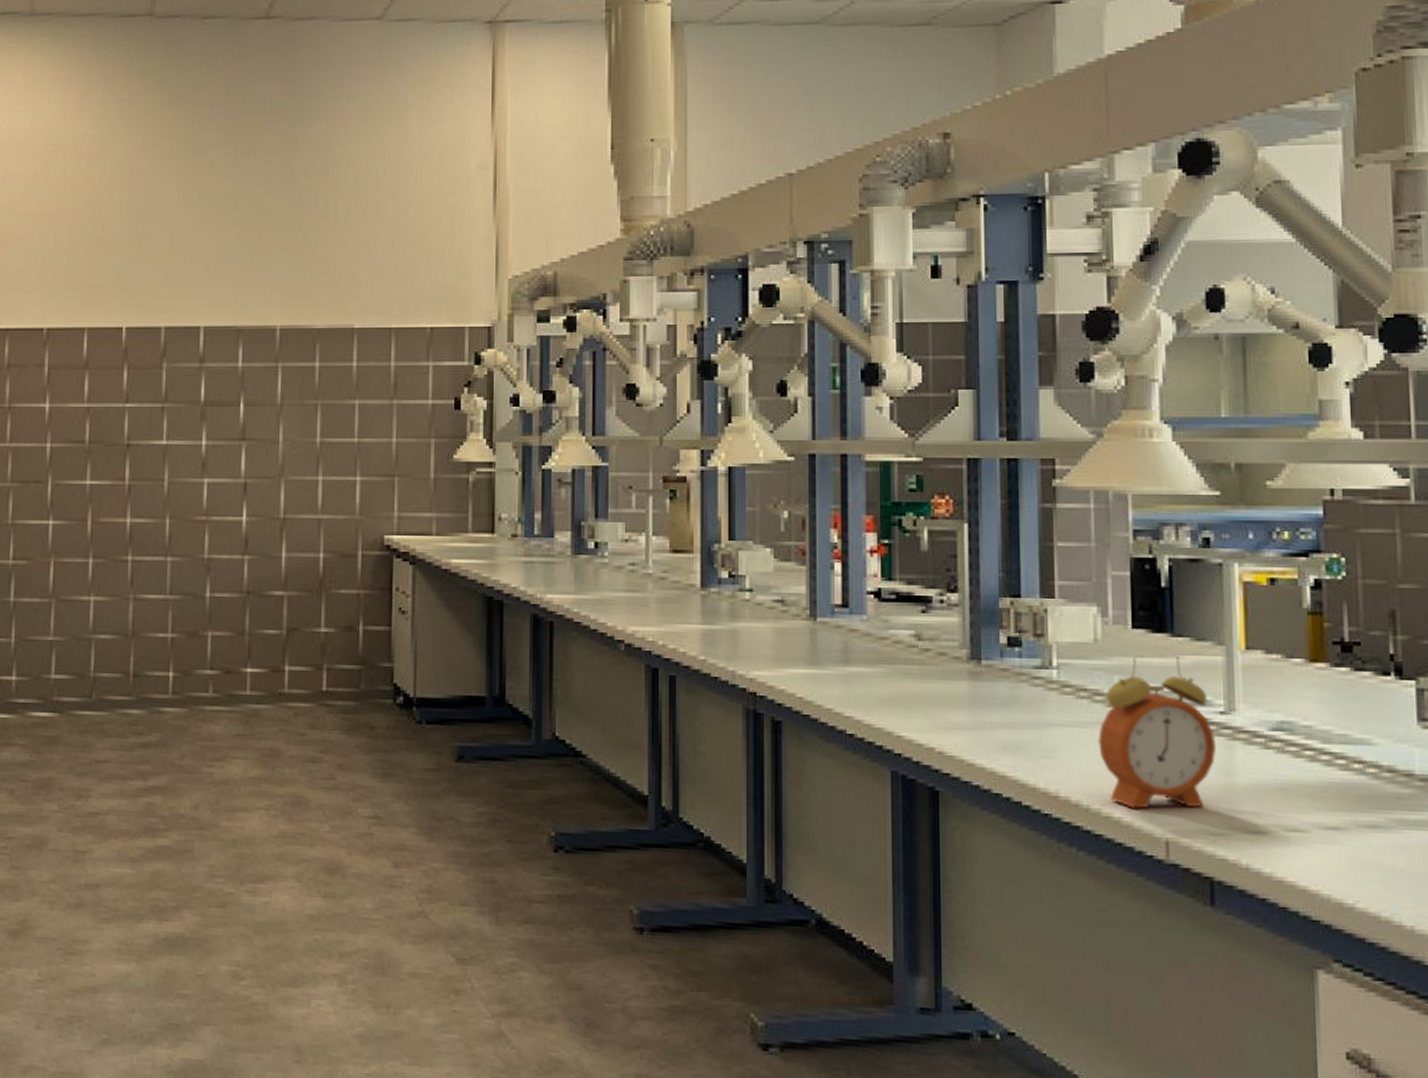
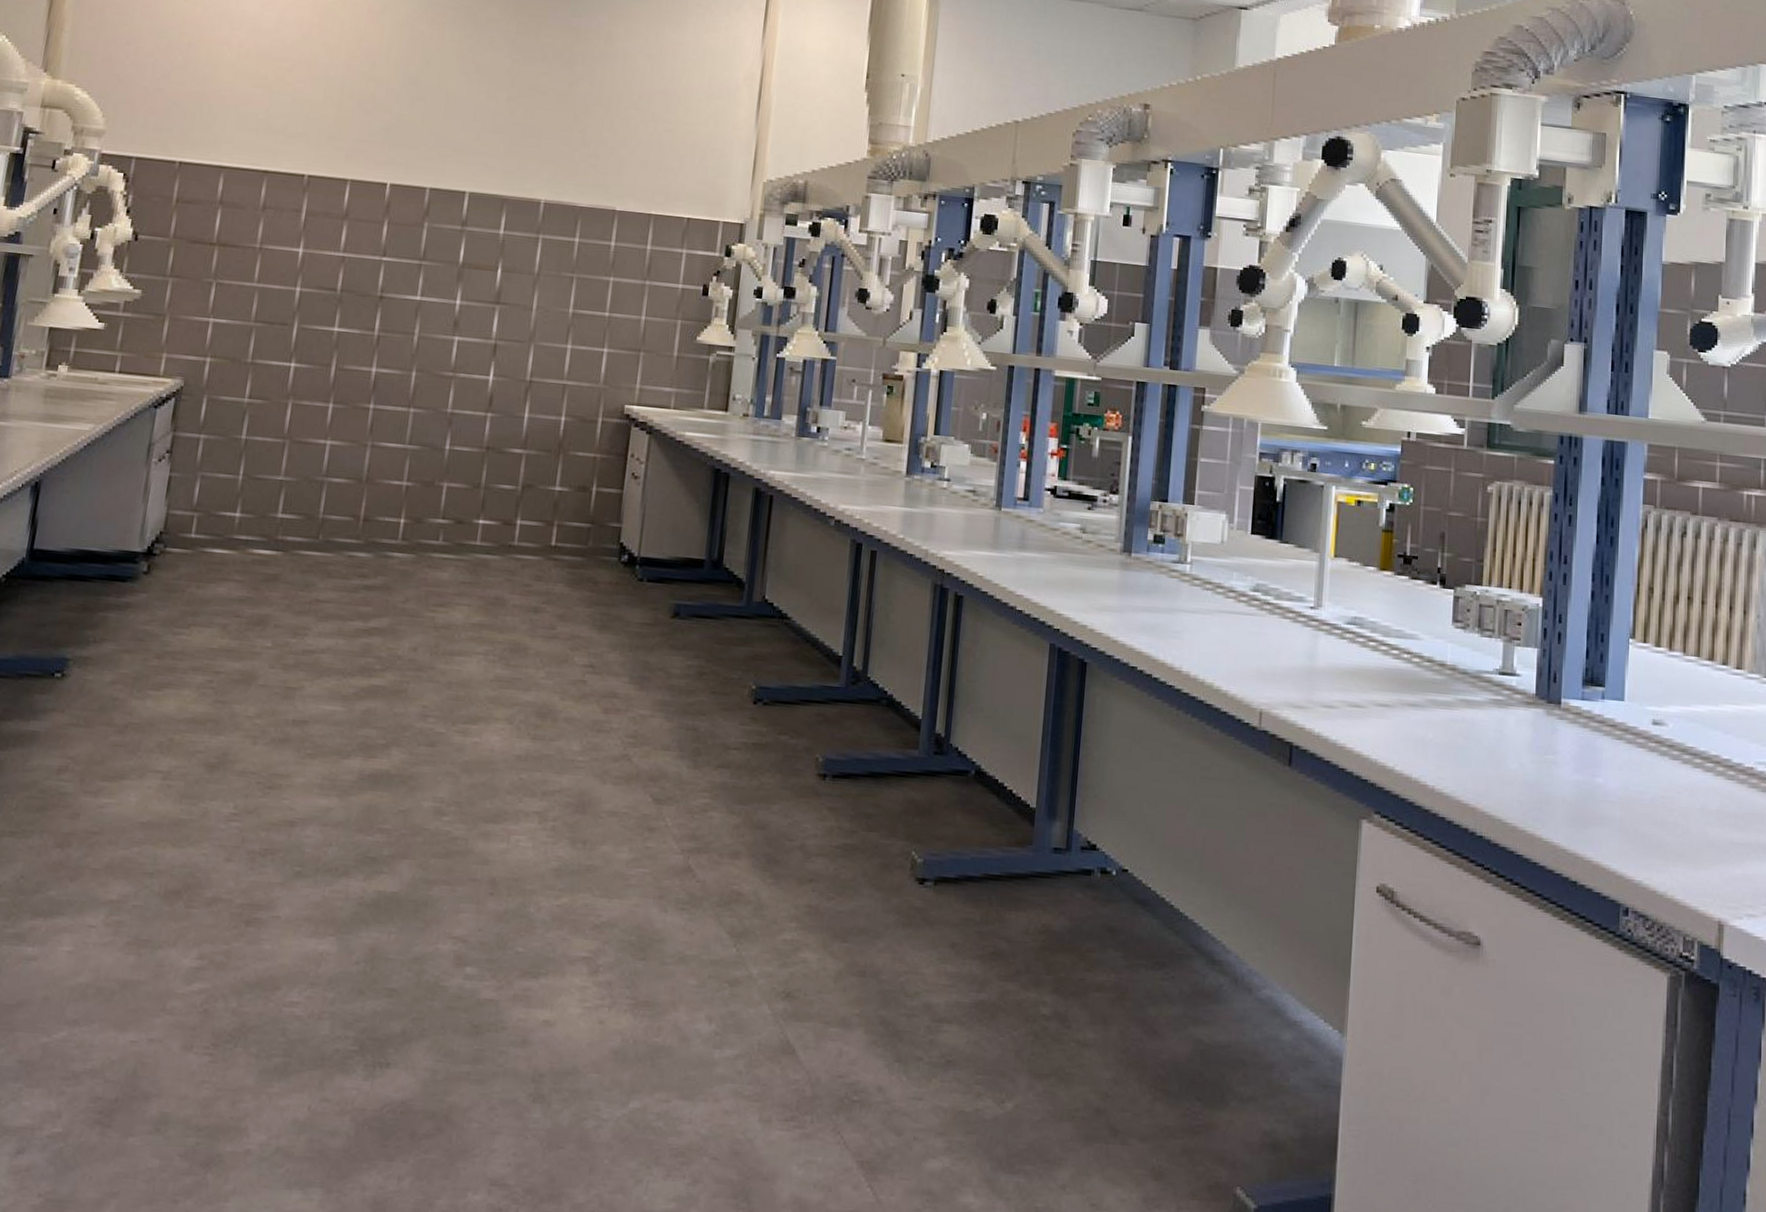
alarm clock: present [1098,655,1217,809] -> none [1216,557,1305,685]

